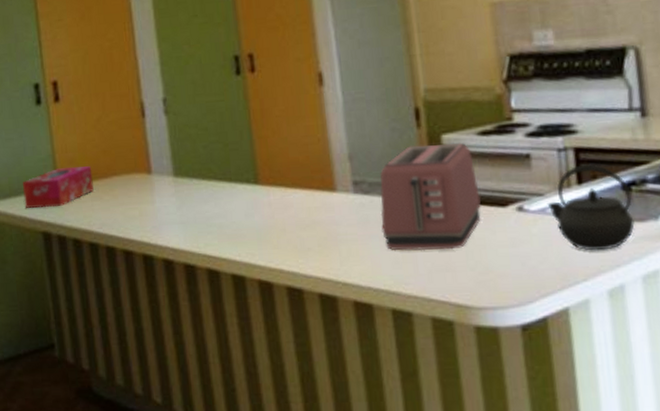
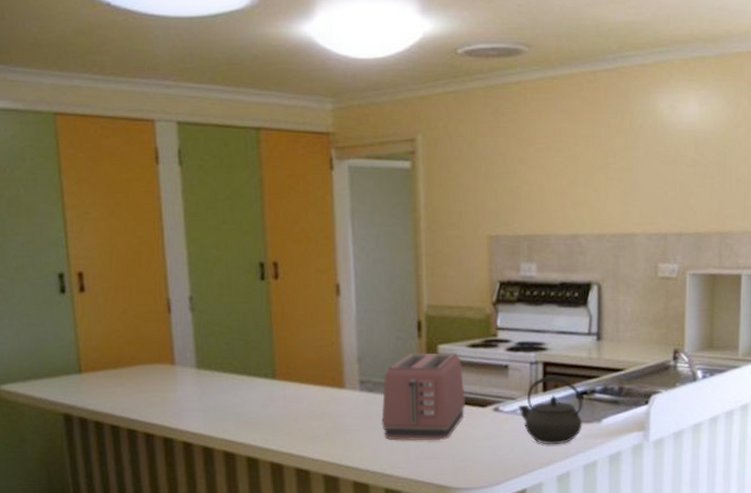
tissue box: present [22,166,94,208] -> none [43,355,117,391]

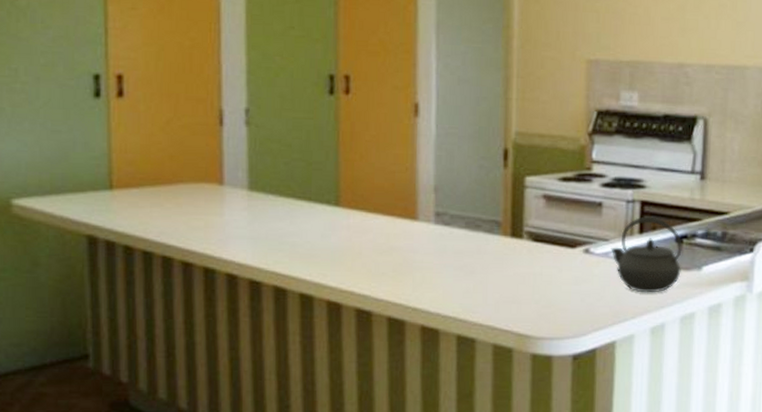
toaster: present [381,352,465,441] -> none [457,184,553,284]

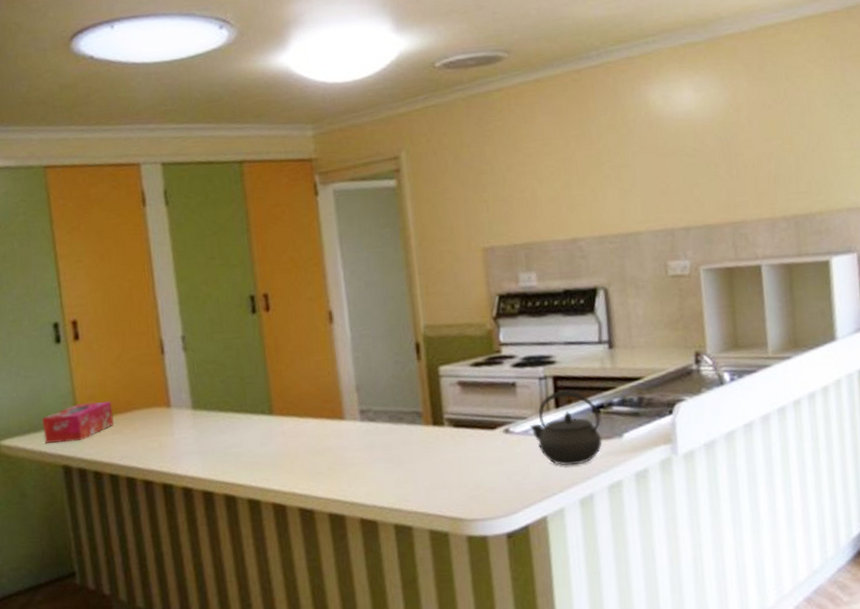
tissue box: none [67,169,155,209] -> present [42,401,114,443]

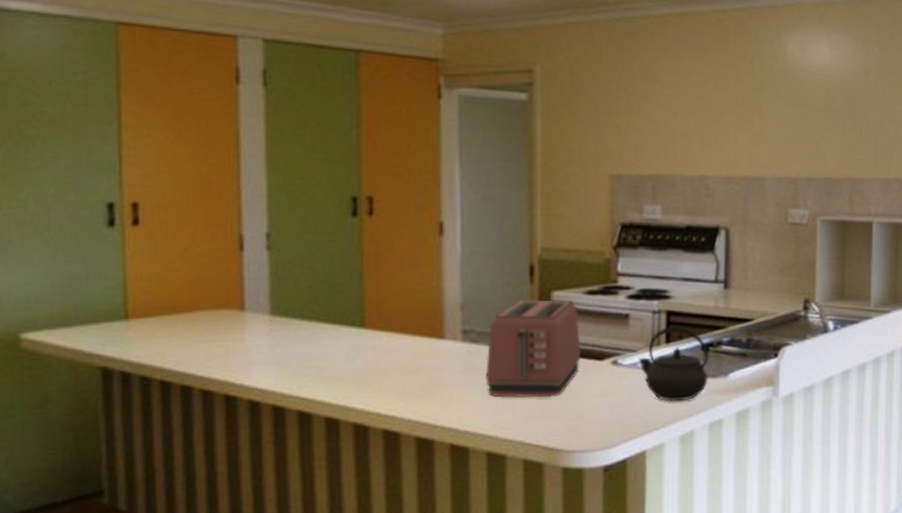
tissue box: present [42,401,114,443] -> none [79,298,172,340]
toaster: none [383,373,473,472] -> present [486,299,581,398]

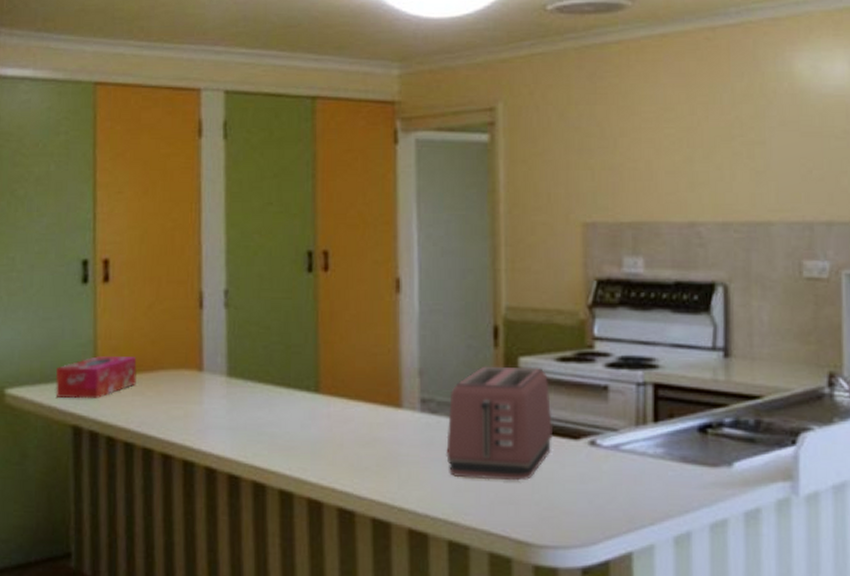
tissue box: none [79,298,172,340] -> present [55,356,137,398]
kettle: present [638,326,709,402] -> none [621,402,707,494]

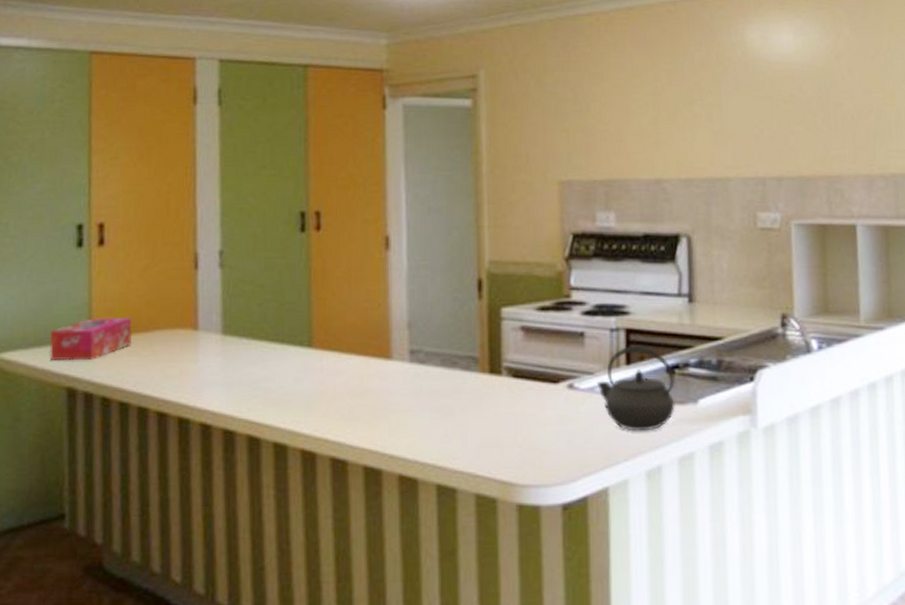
toaster: present [446,366,552,481] -> none [434,316,534,425]
kettle: none [621,402,707,494] -> present [596,345,675,431]

